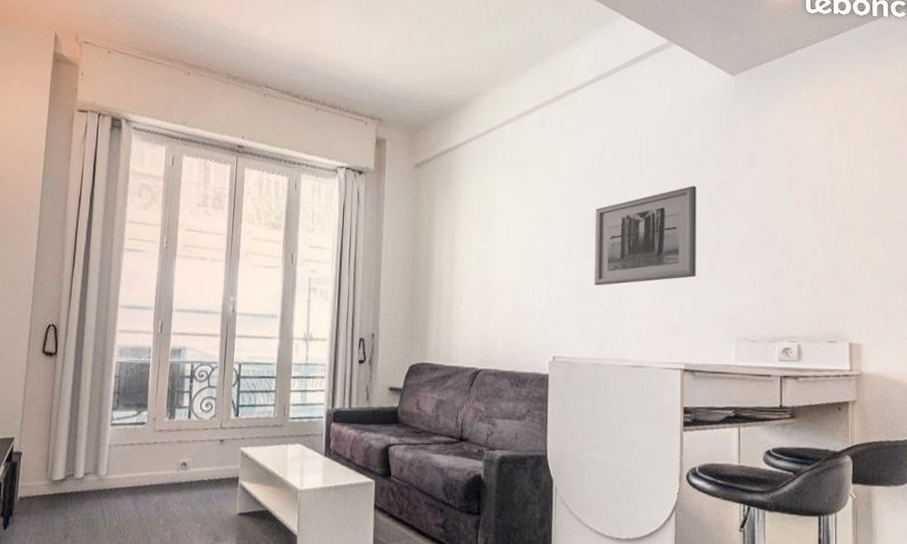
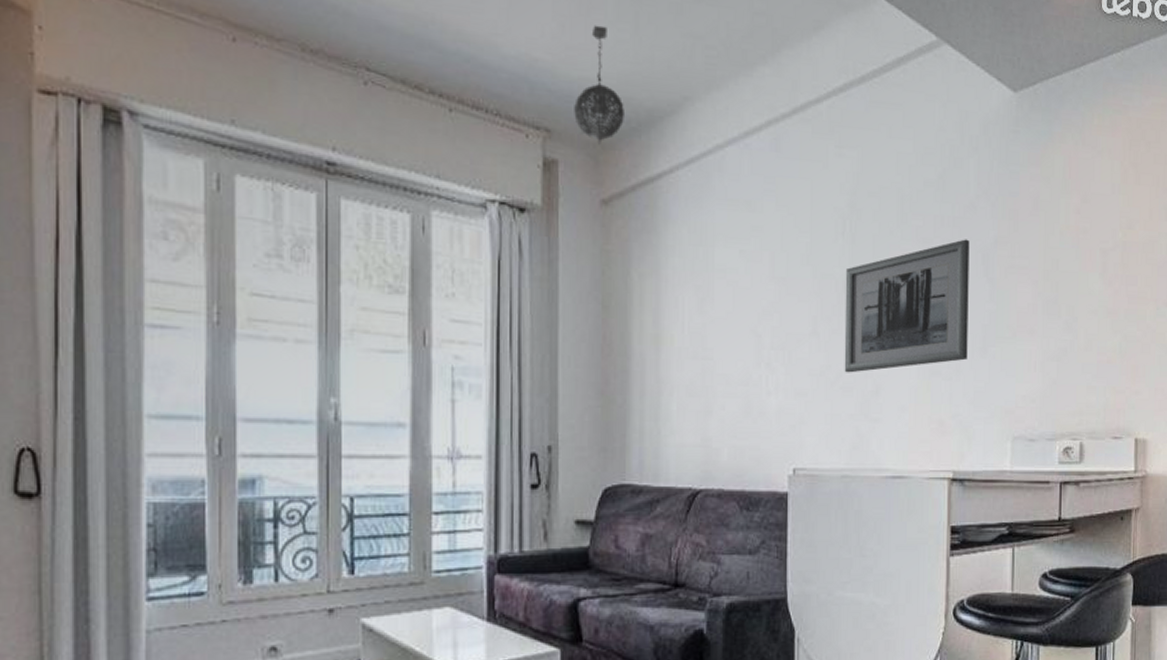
pendant light: none [398,49,433,127] -> present [574,25,624,145]

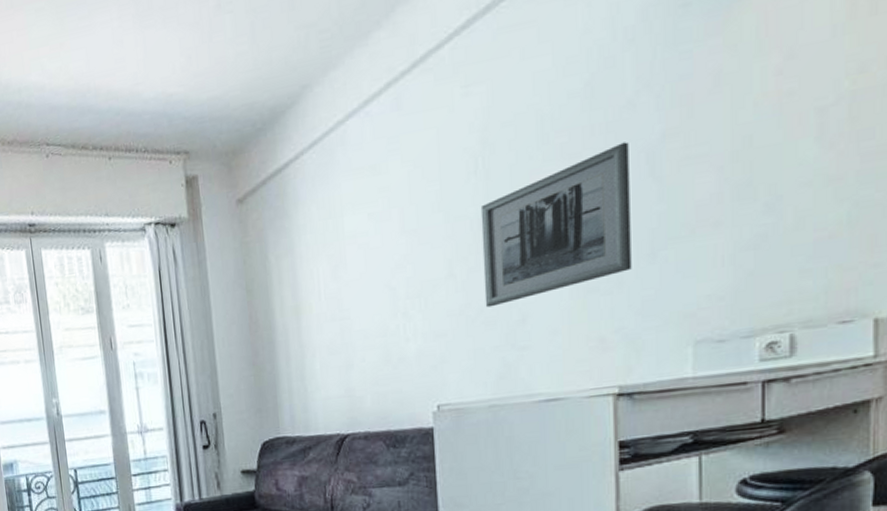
pendant light: present [574,25,624,145] -> none [206,45,250,152]

